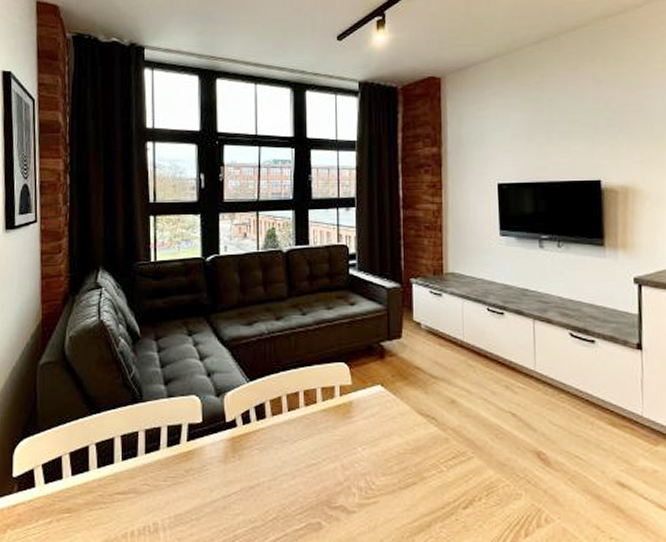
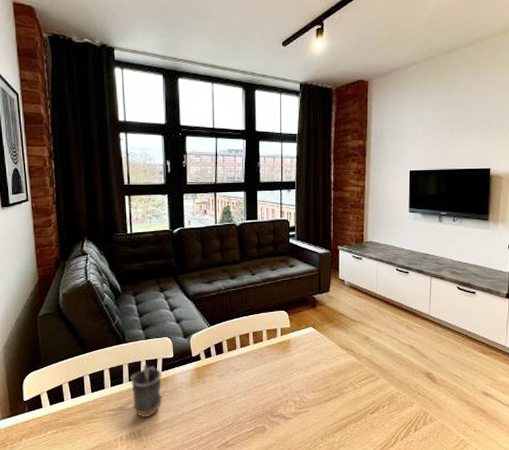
mug: none [146,431,187,504] -> present [130,364,162,417]

